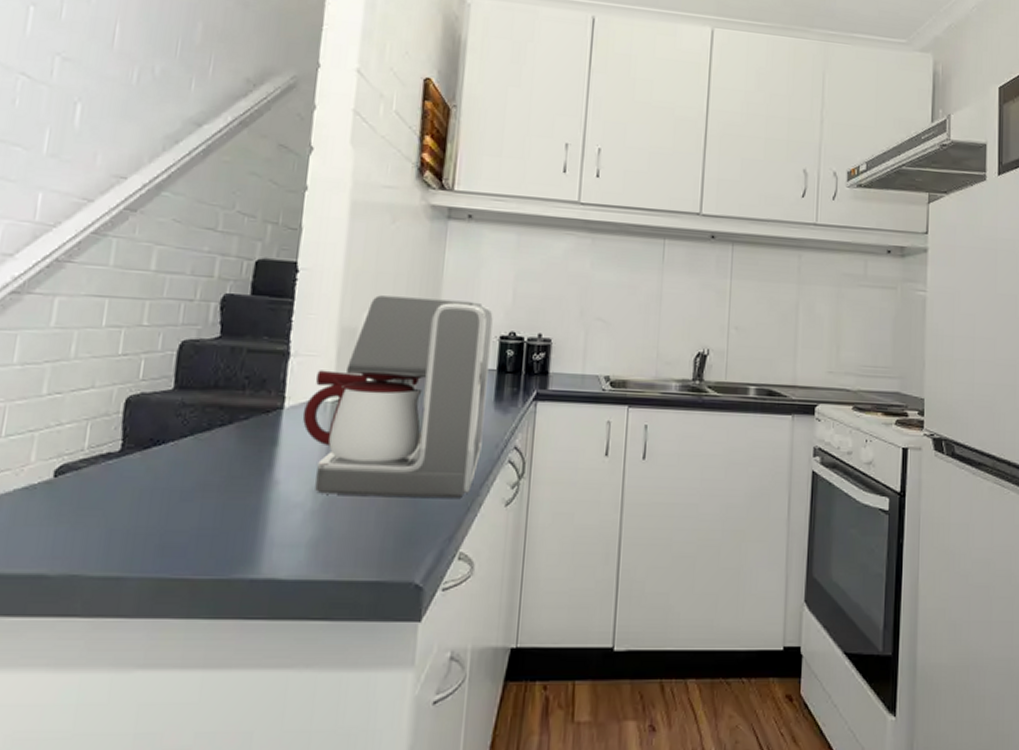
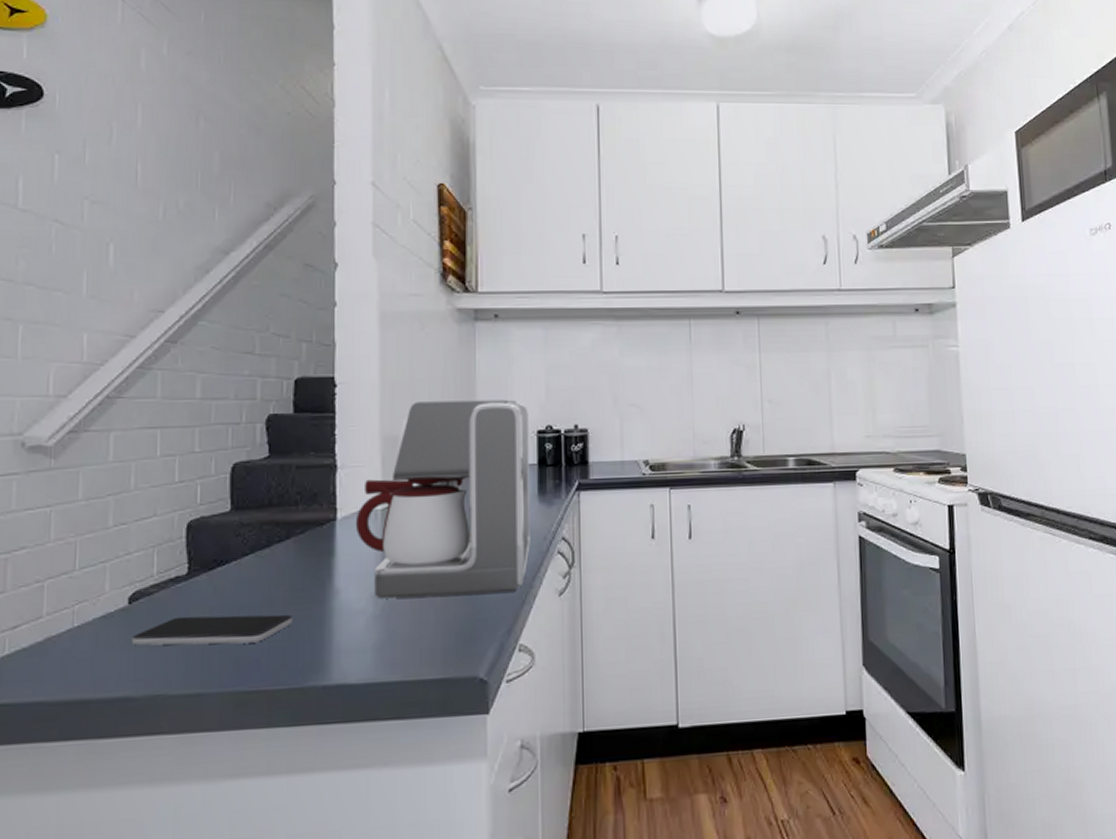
smartphone: none [52,495,227,528] -> present [131,614,294,646]

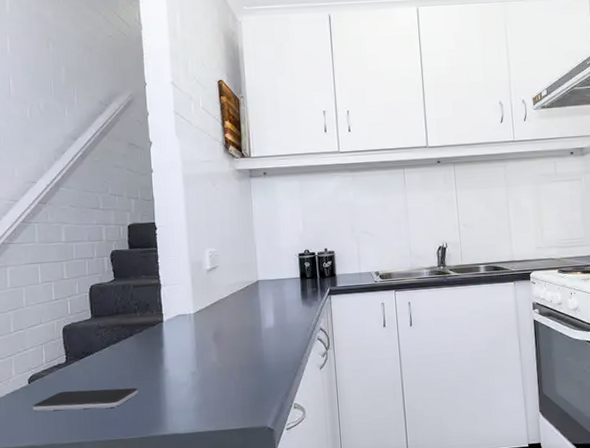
coffee maker: present [355,399,530,599] -> none [176,232,298,375]

